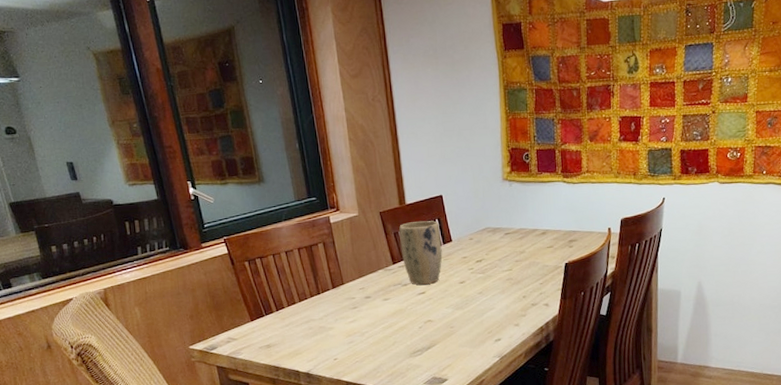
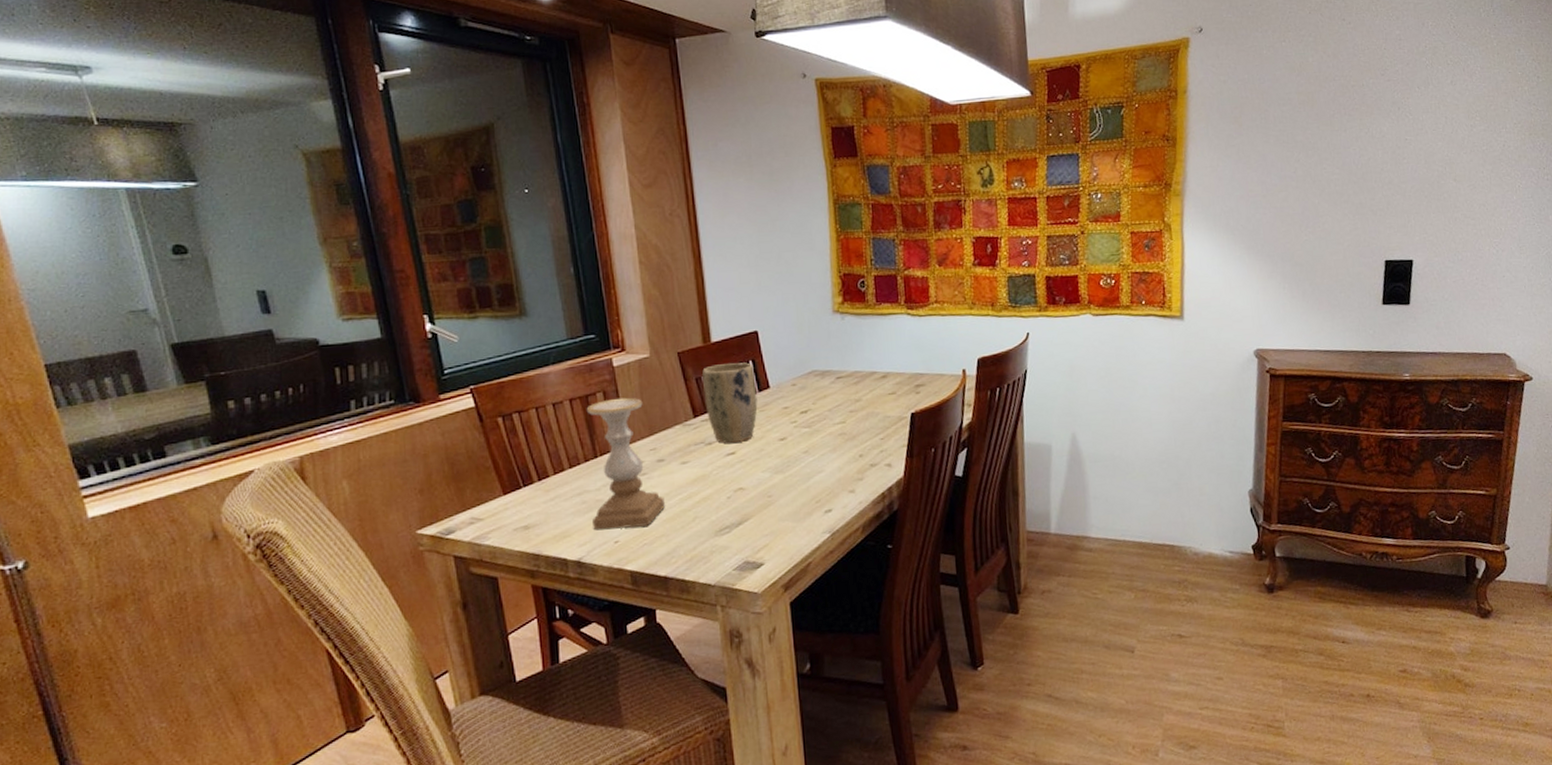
candle holder: none [311,247,372,350] -> present [586,397,665,530]

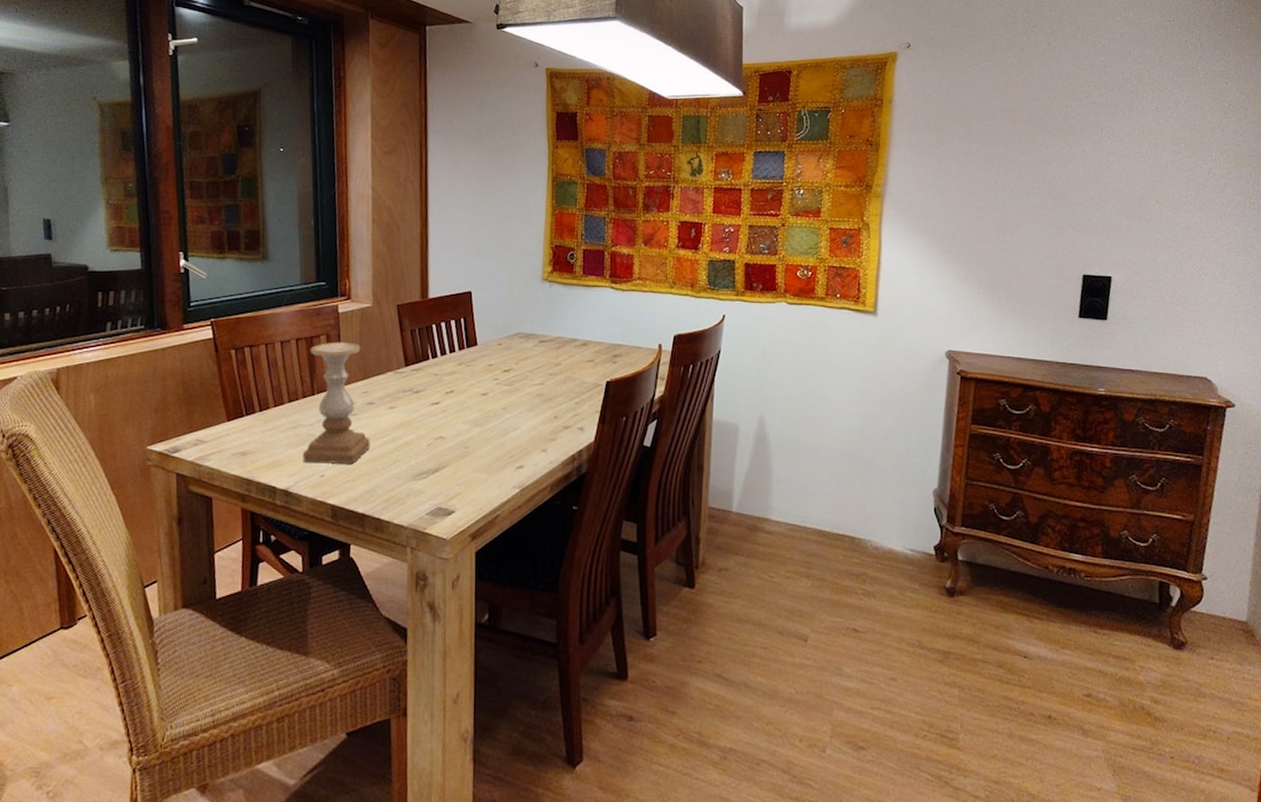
plant pot: present [702,362,758,443] -> none [416,319,465,393]

